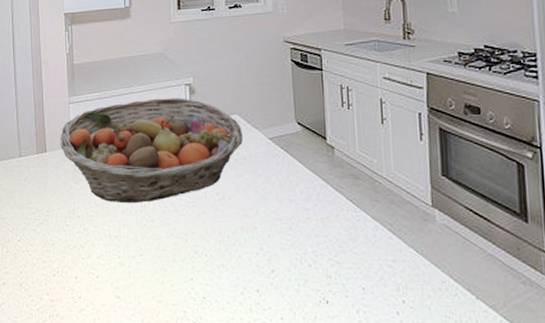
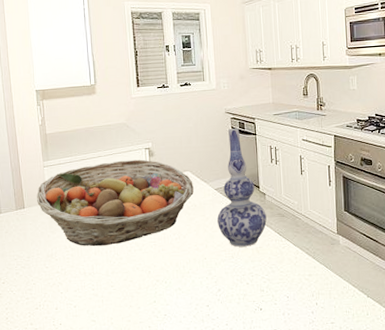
vase: none [272,62,336,216] -> present [217,128,267,247]

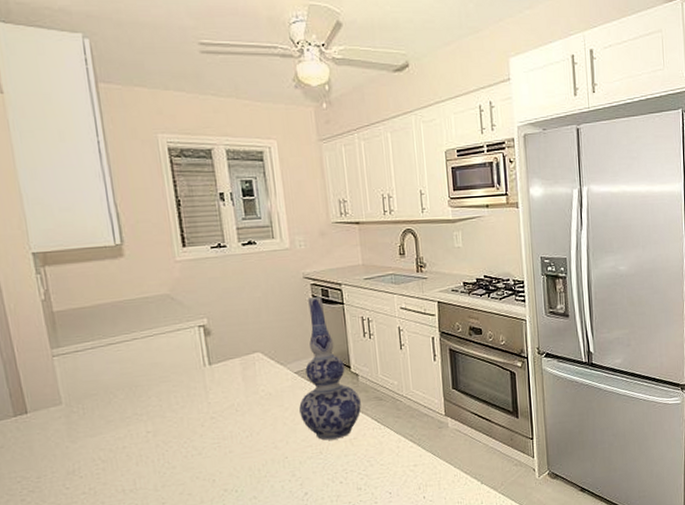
fruit basket: present [37,159,194,247] -> none [44,340,268,457]

